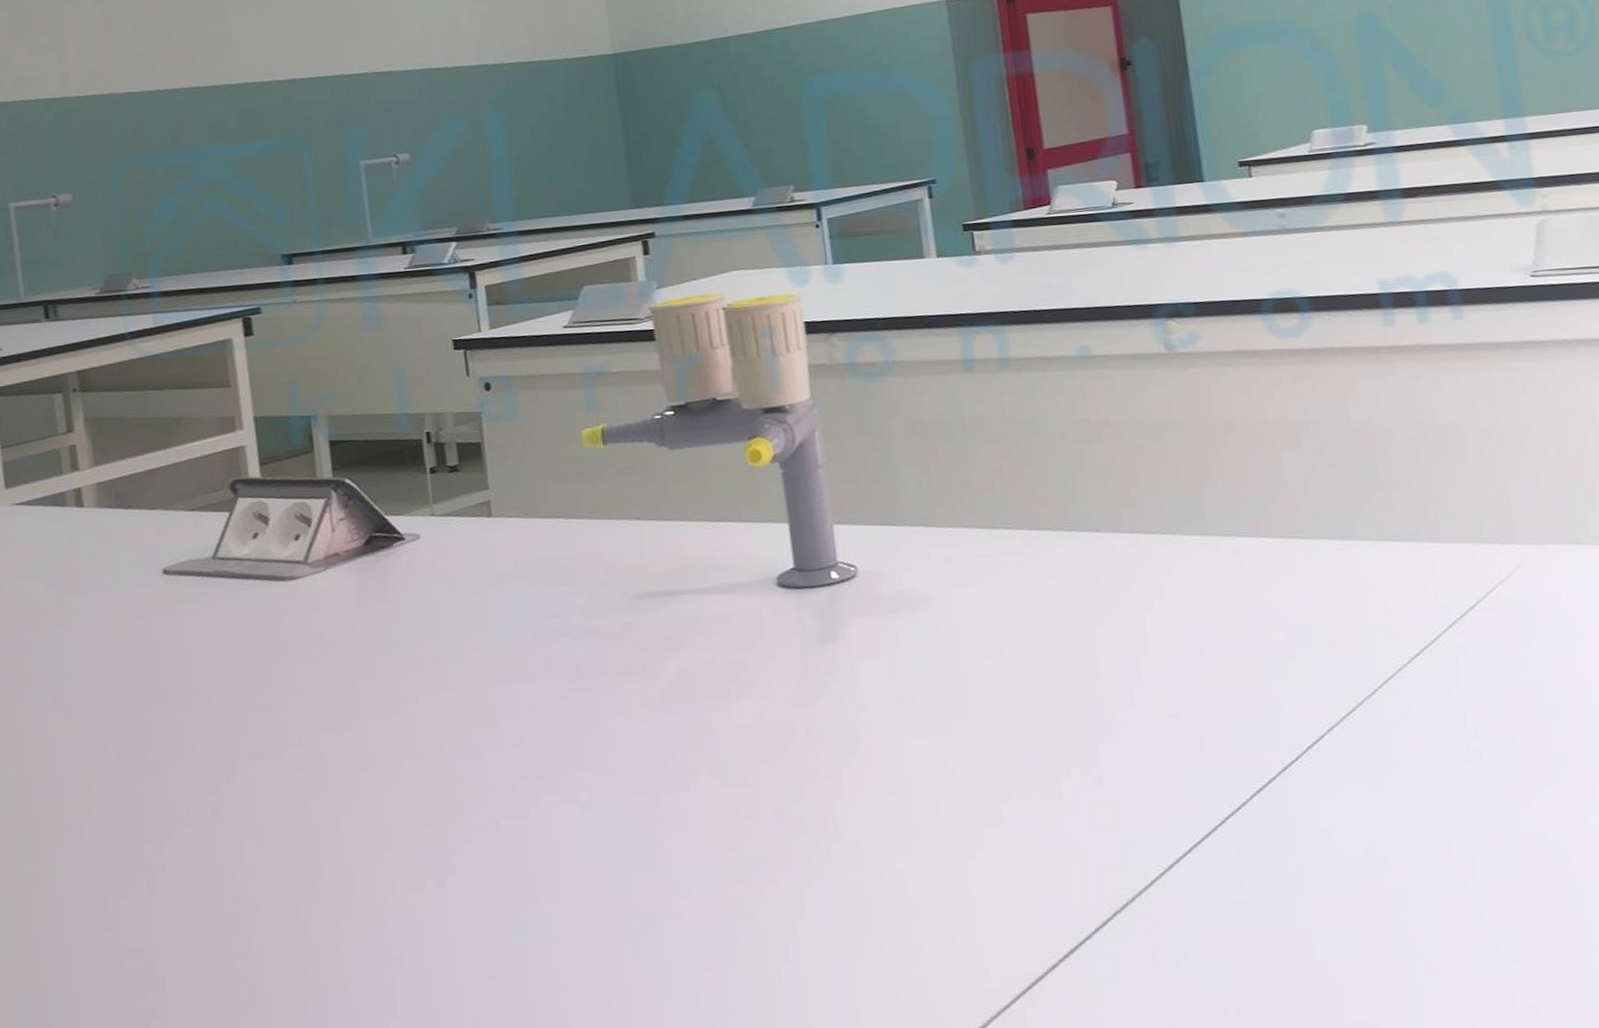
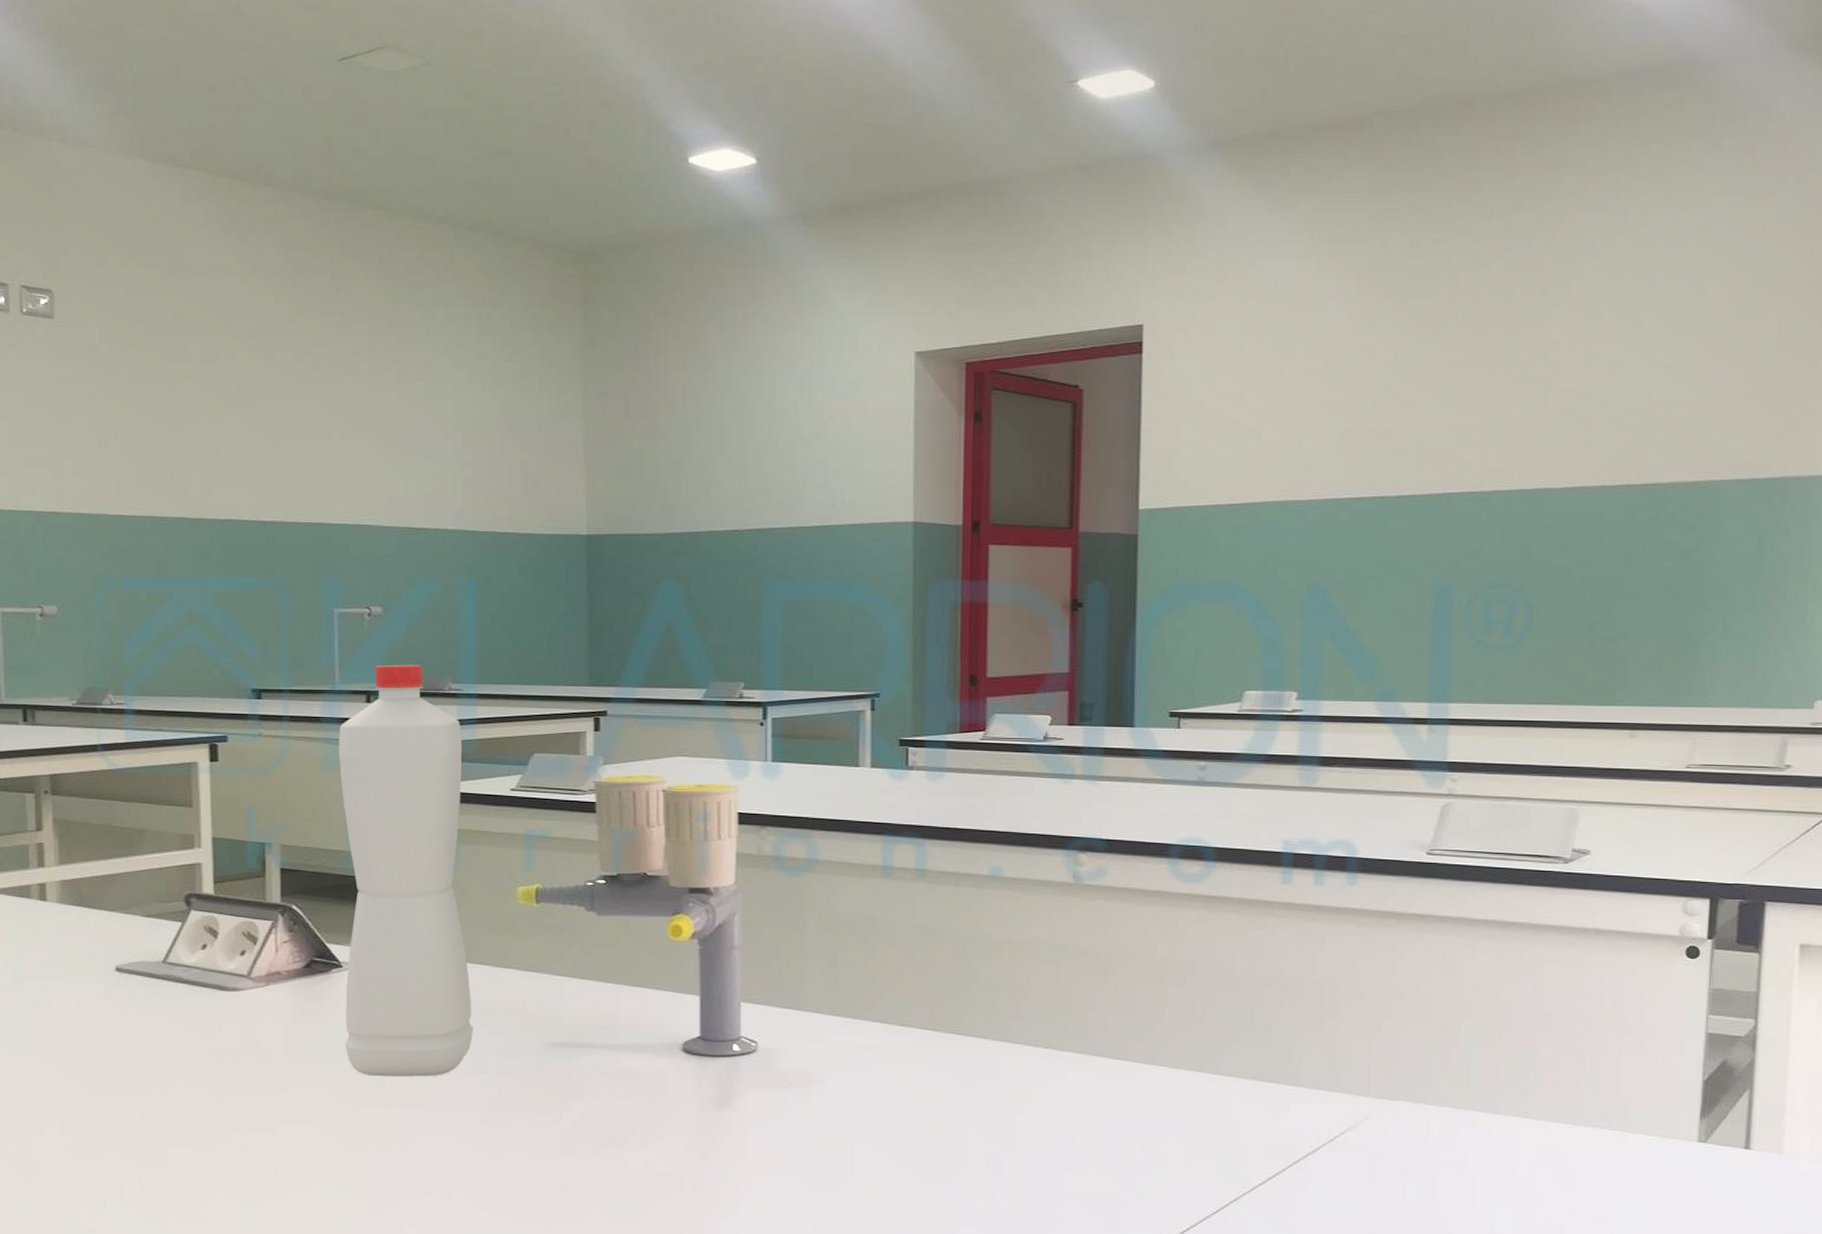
bottle: none [377,208,552,655] -> present [338,664,473,1077]

